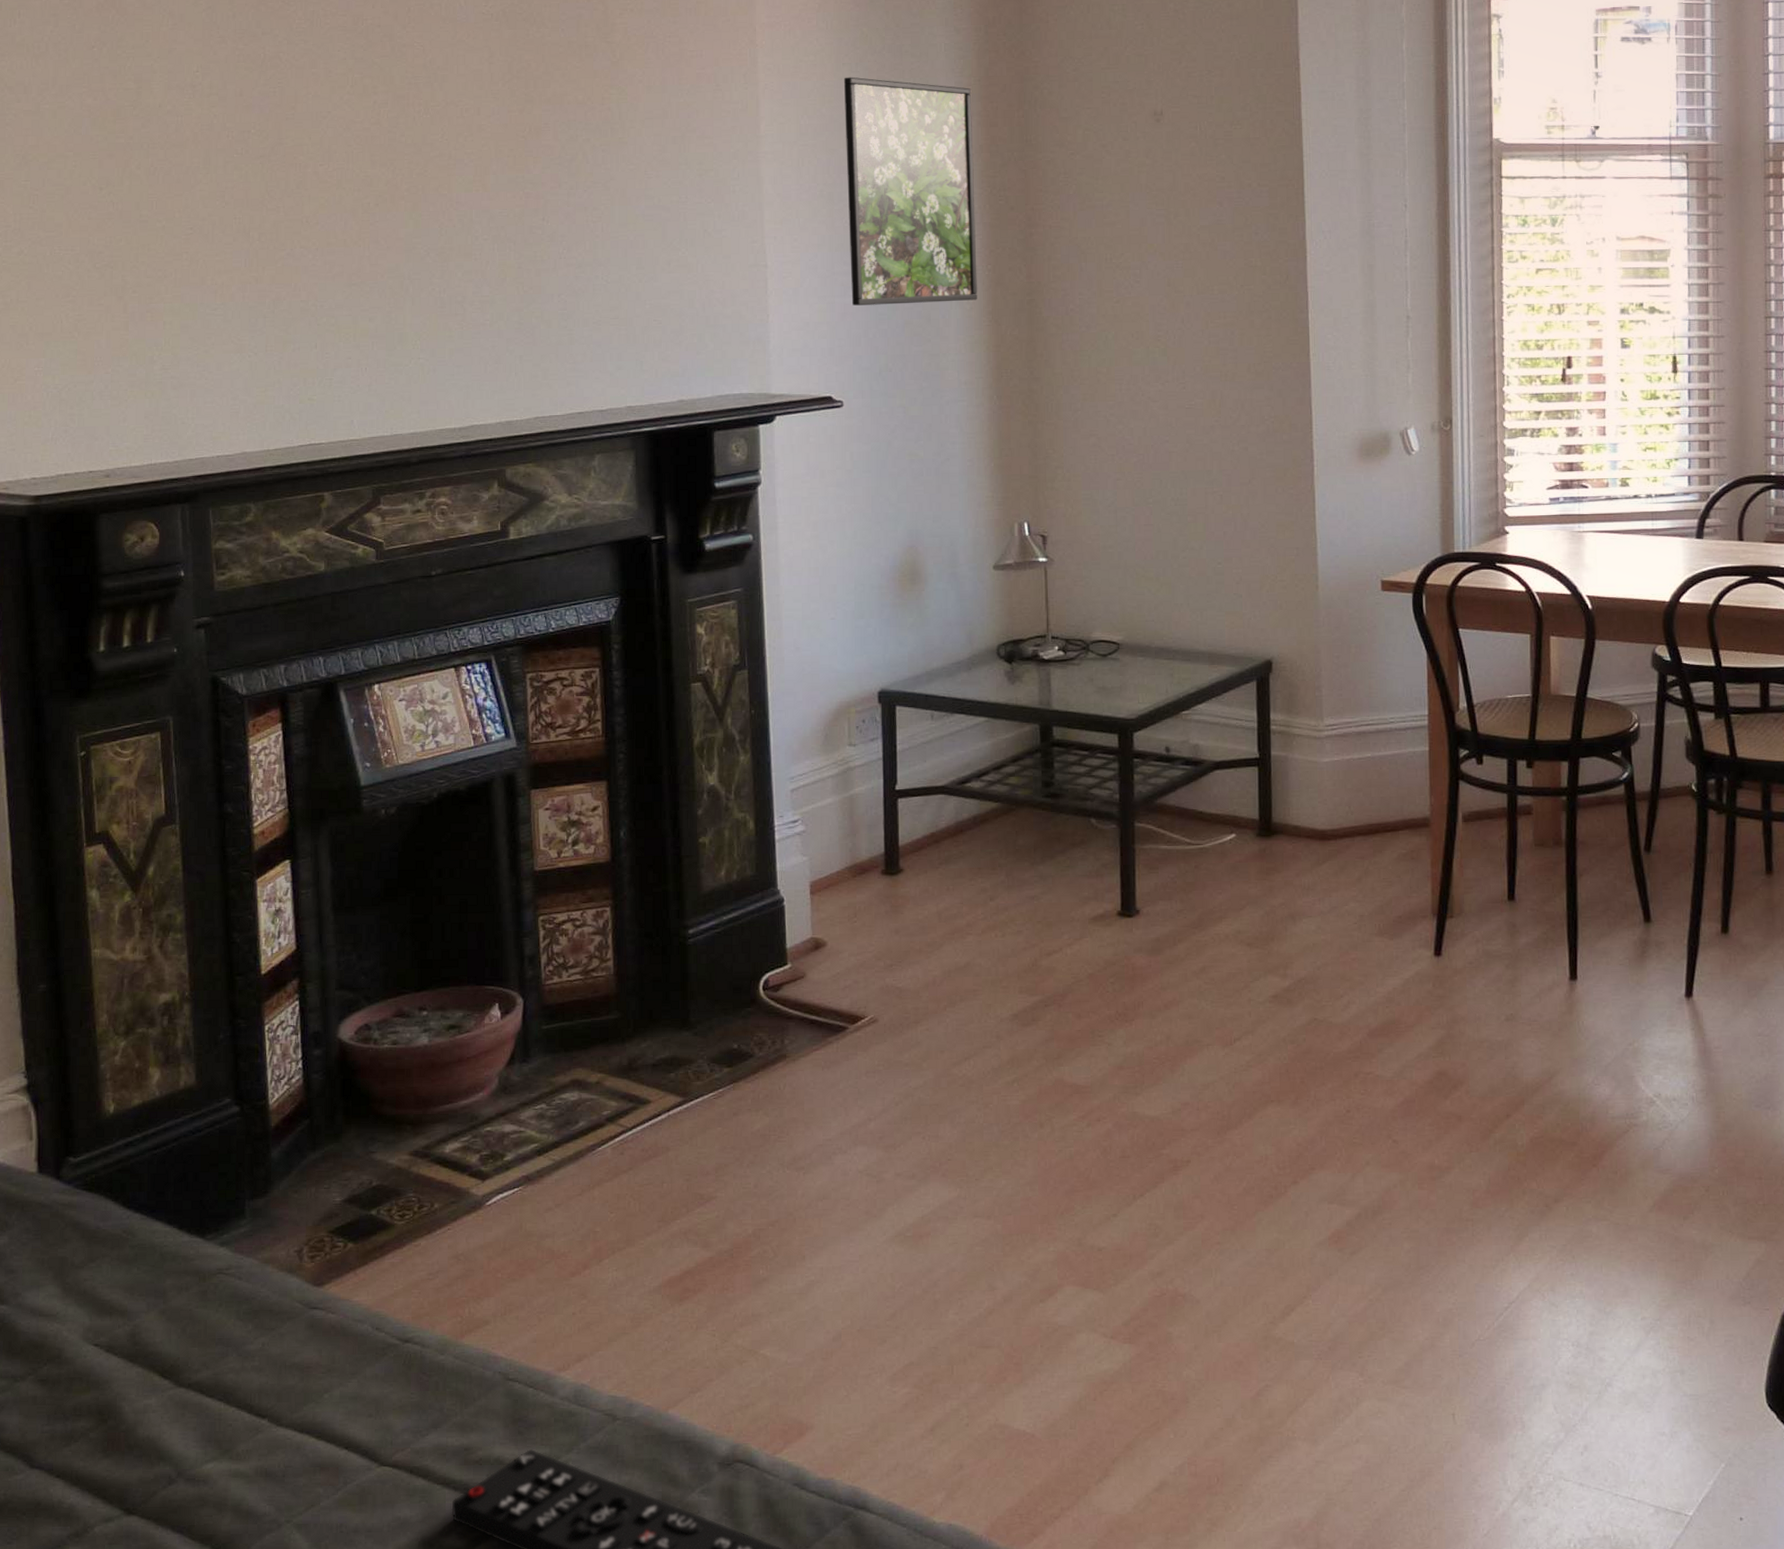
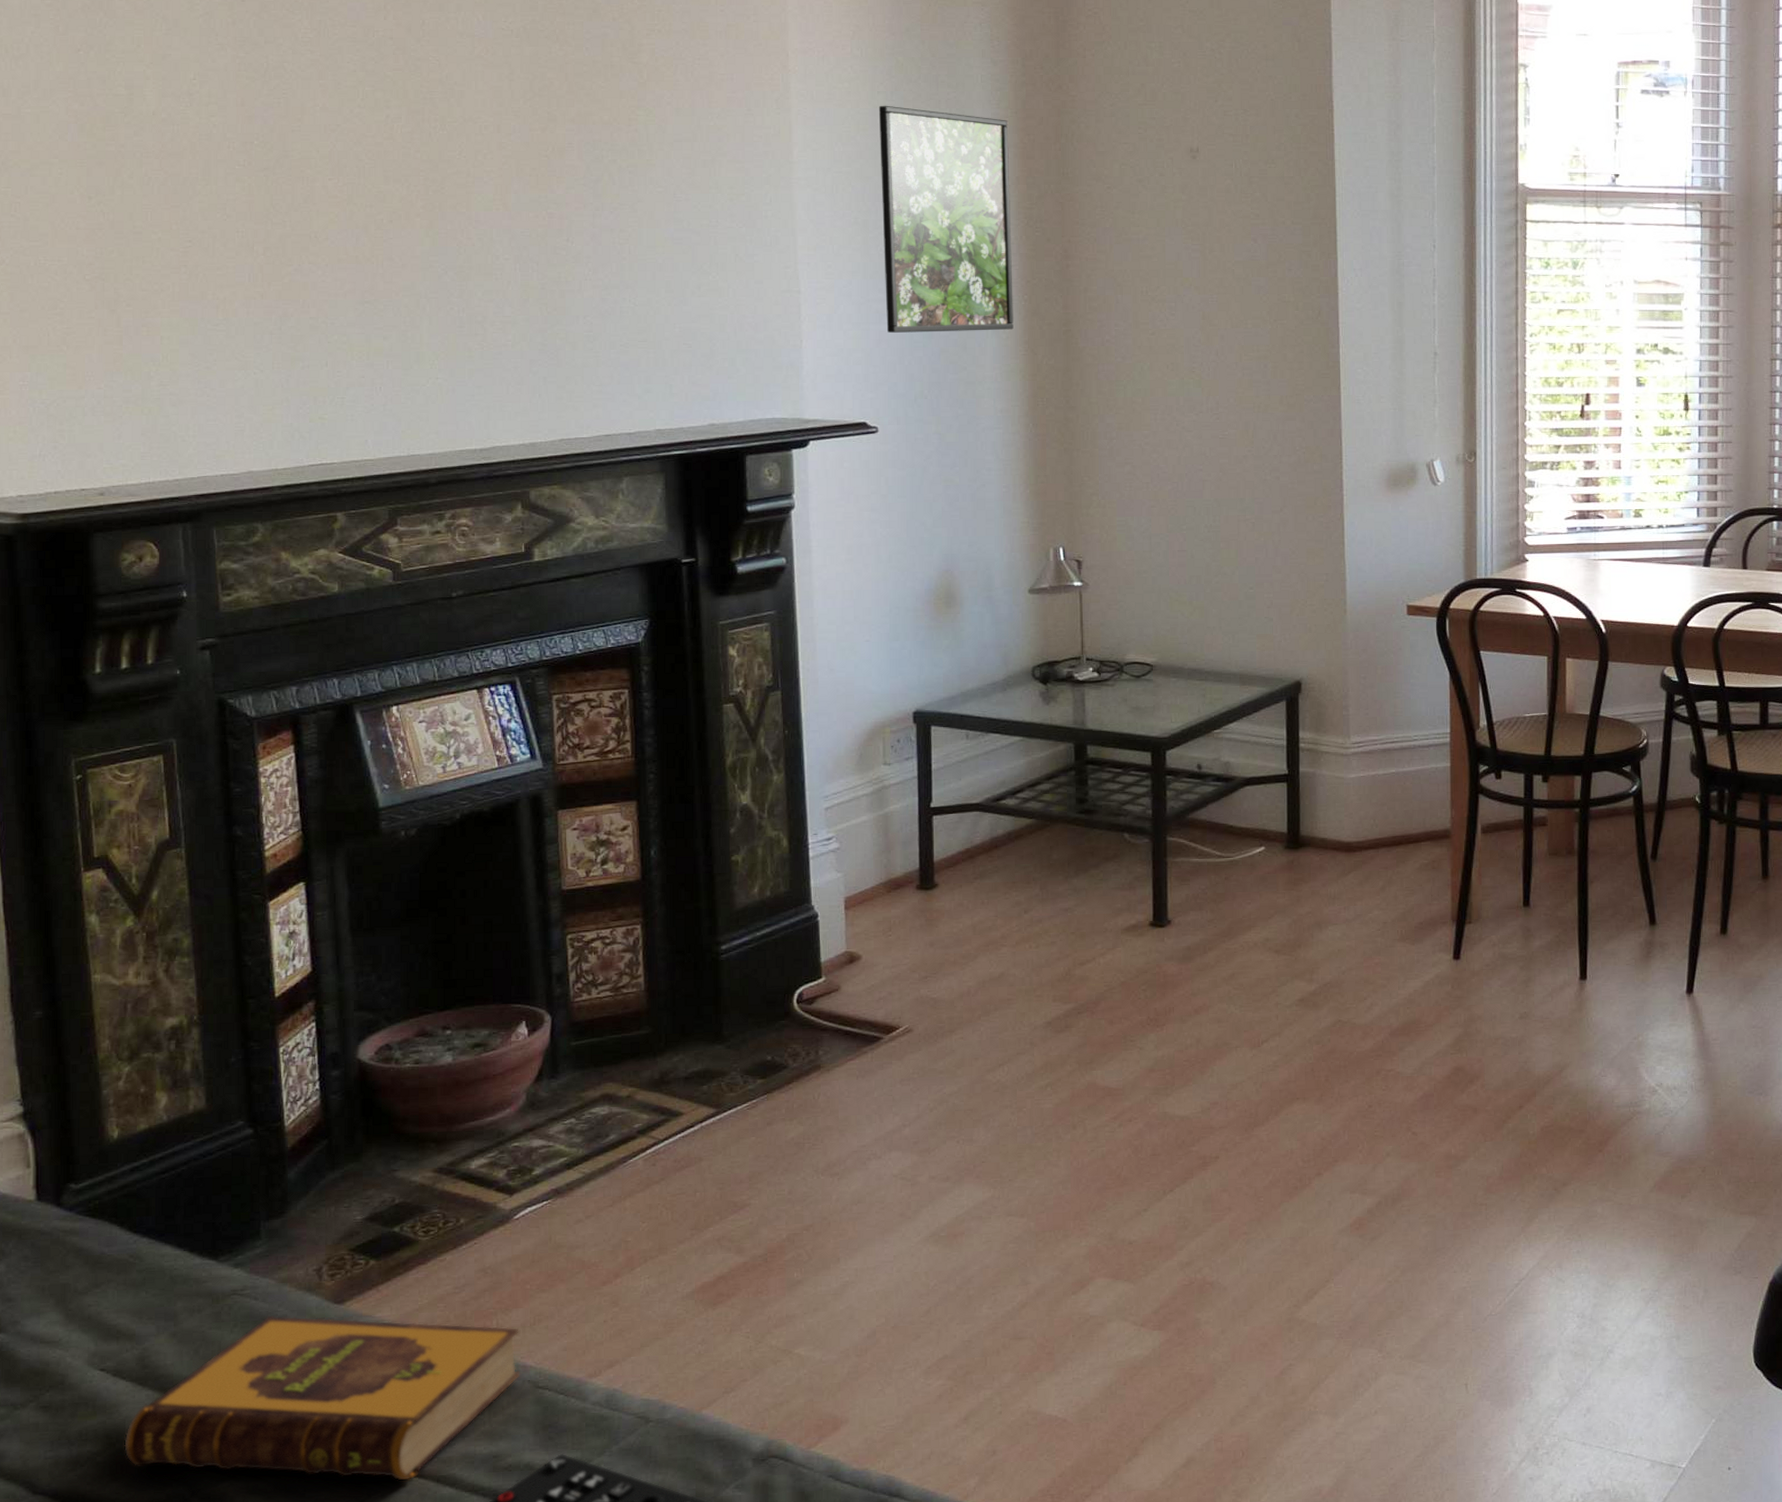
hardback book: none [115,1296,491,1470] -> present [124,1315,521,1481]

